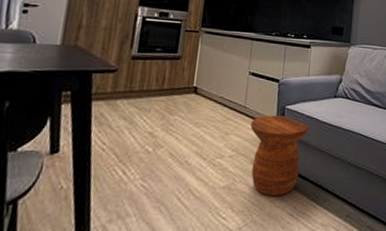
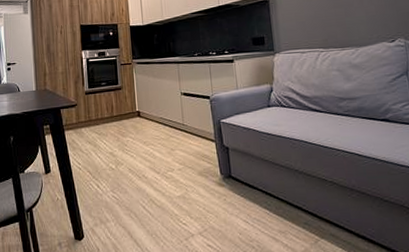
side table: present [250,115,310,197] -> none [191,129,248,205]

